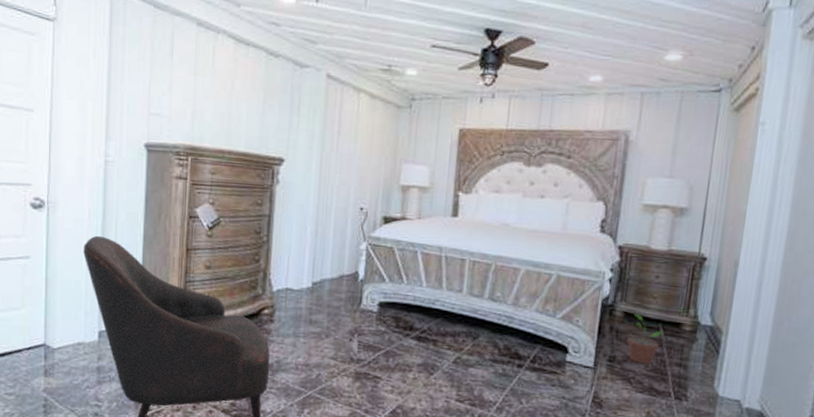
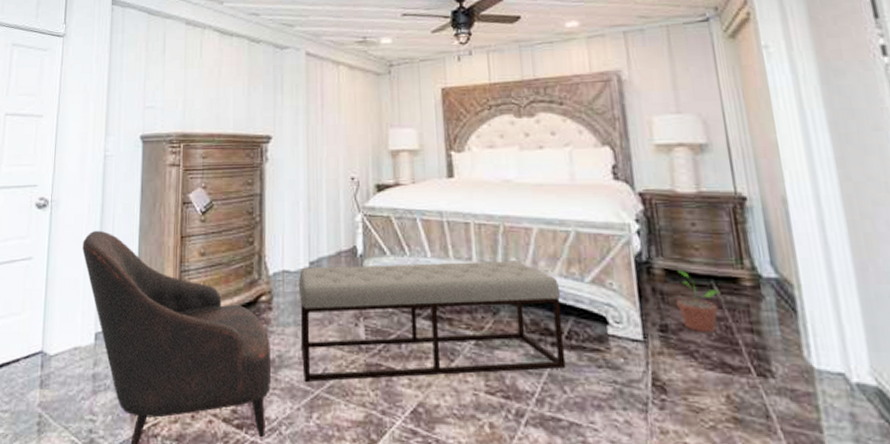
bench: none [298,287,534,386] -> present [298,260,566,383]

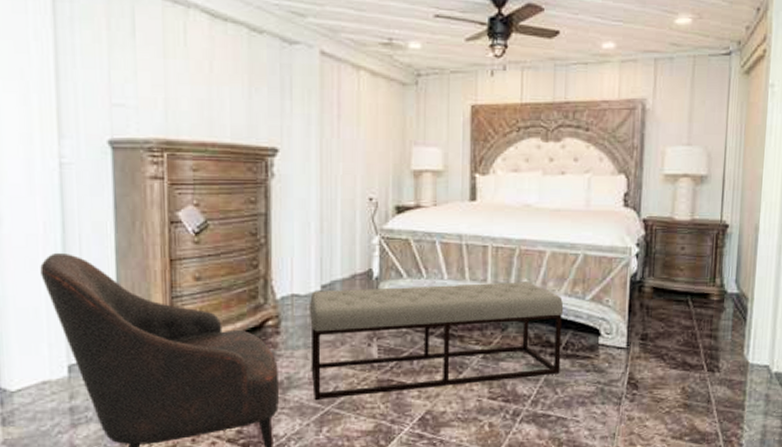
potted plant: present [676,270,721,332] -> none [658,288,694,339]

